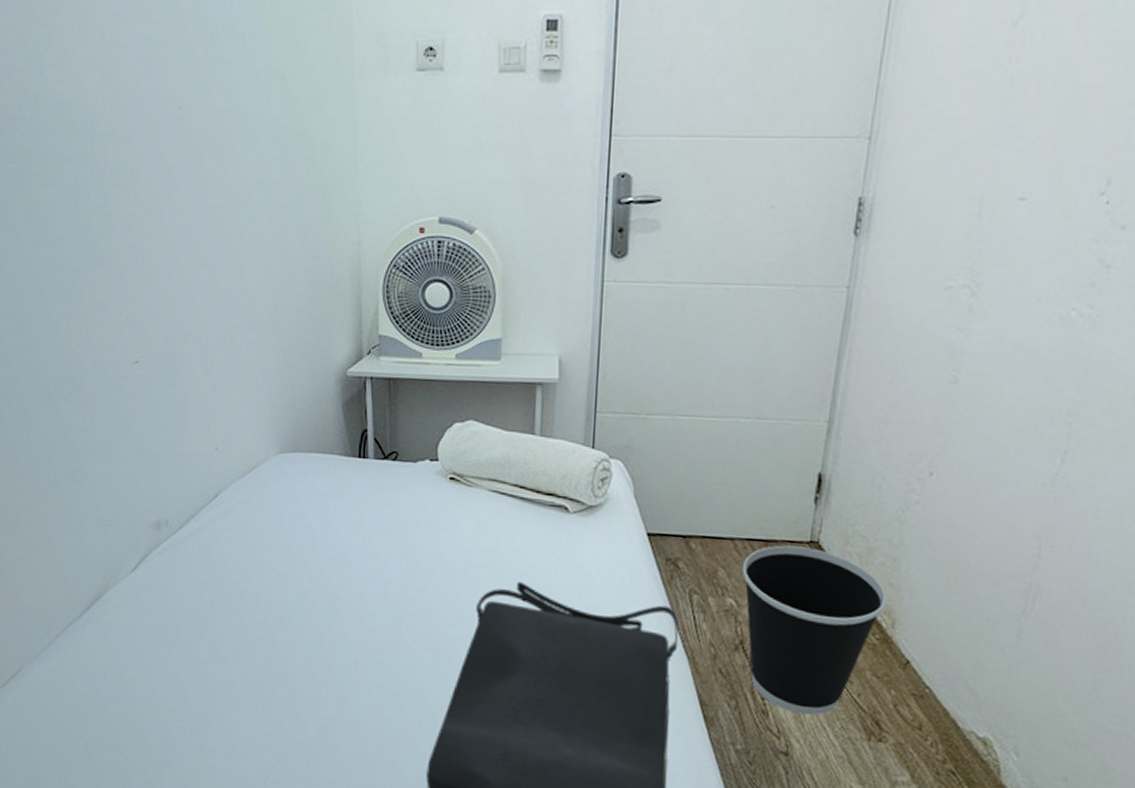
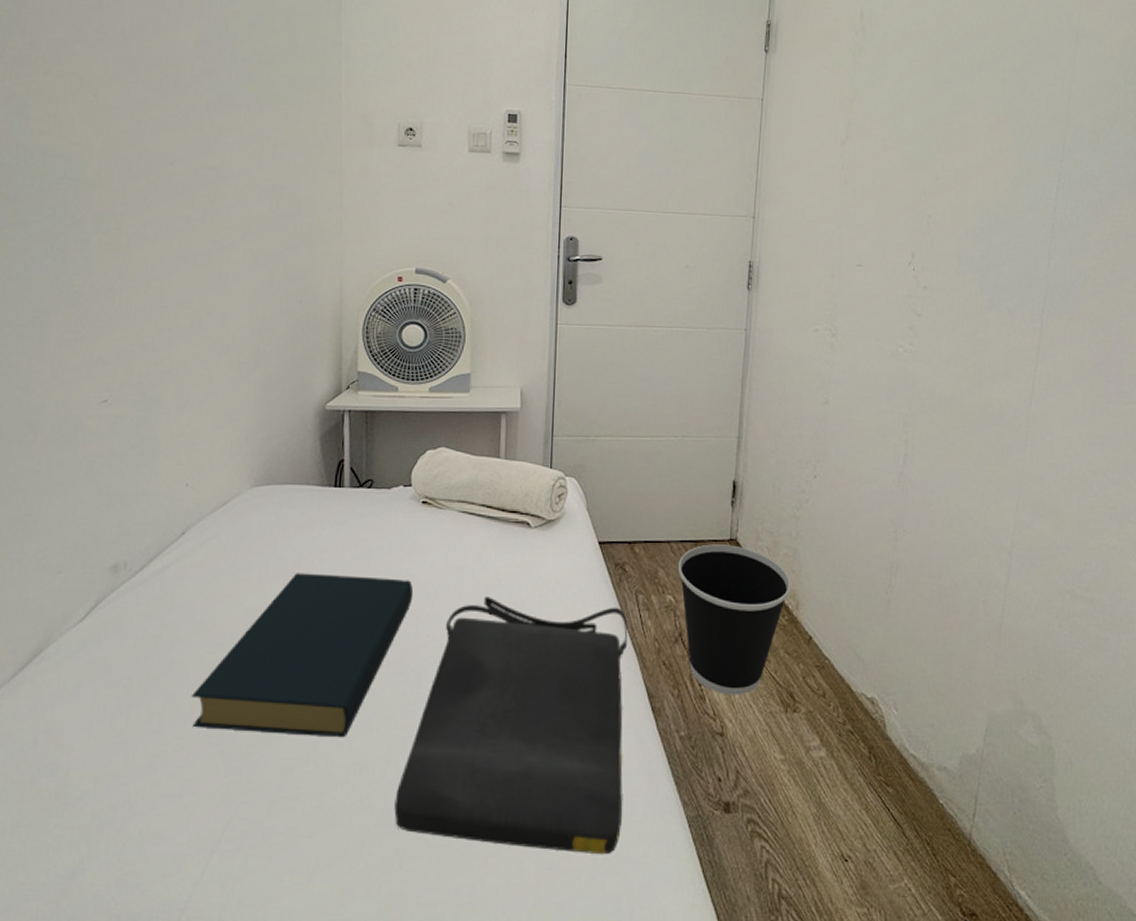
hardback book: none [232,542,442,705] -> present [190,573,414,738]

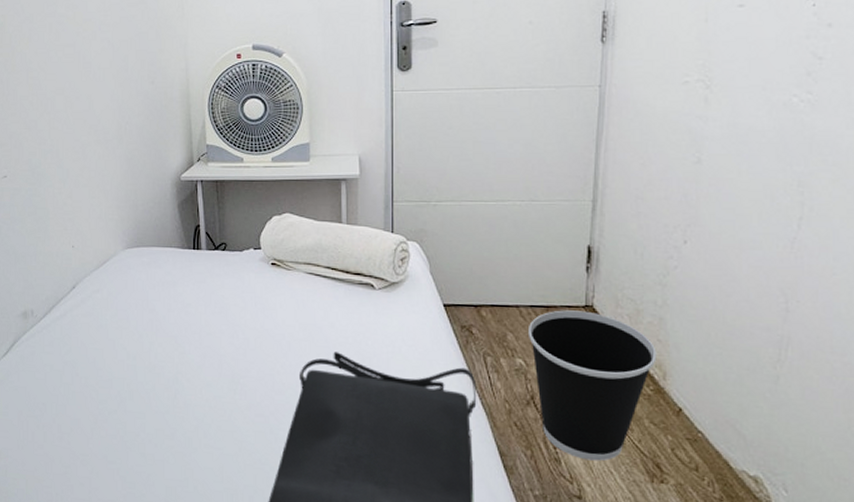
hardback book: present [190,573,414,738] -> none [90,324,269,467]

